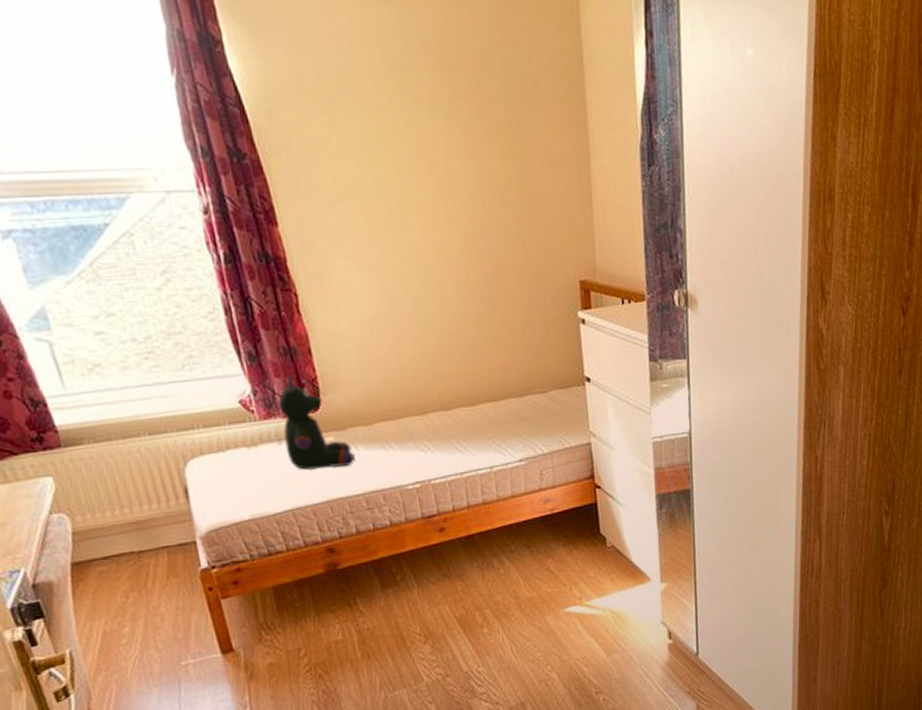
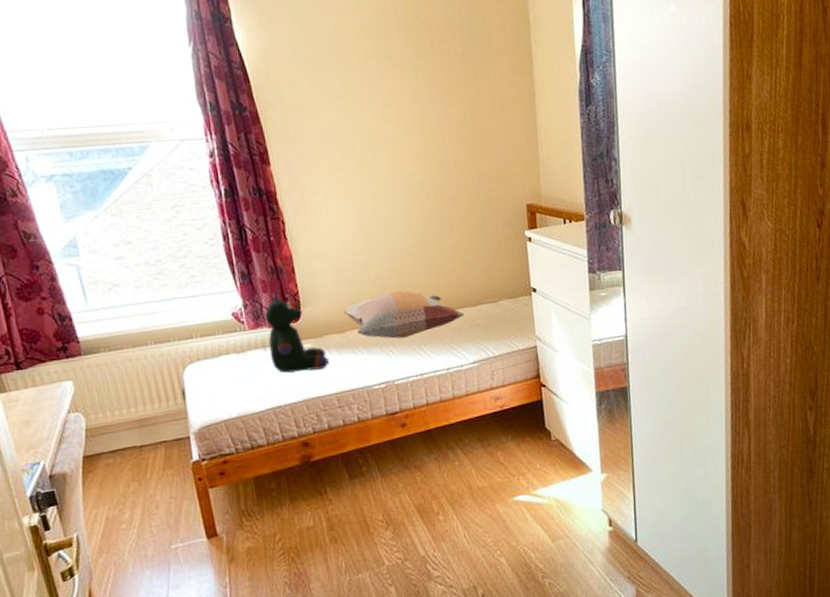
decorative pillow: none [370,377,509,433] -> present [344,290,464,339]

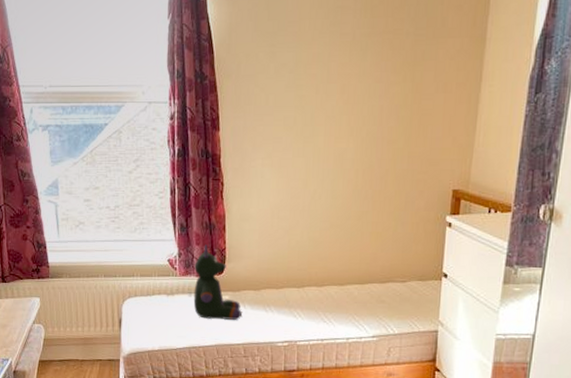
decorative pillow: present [344,290,464,339] -> none [262,258,372,303]

